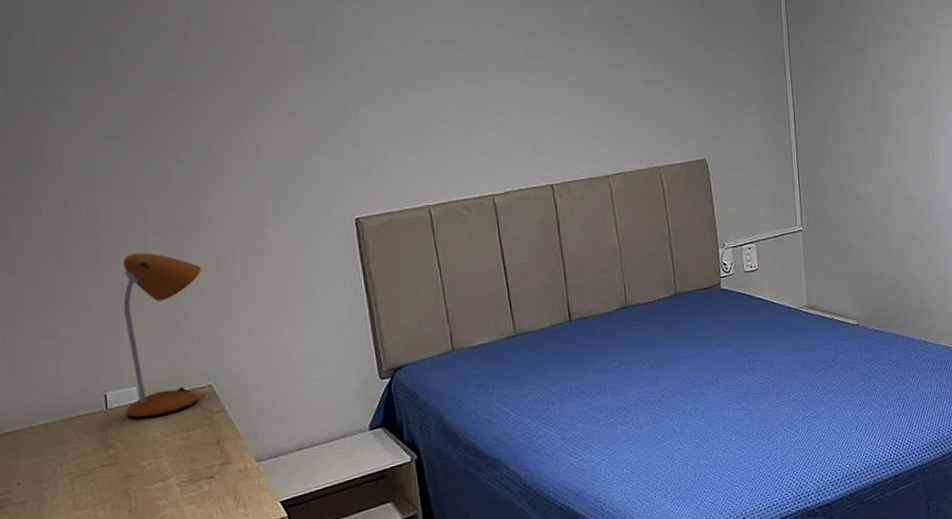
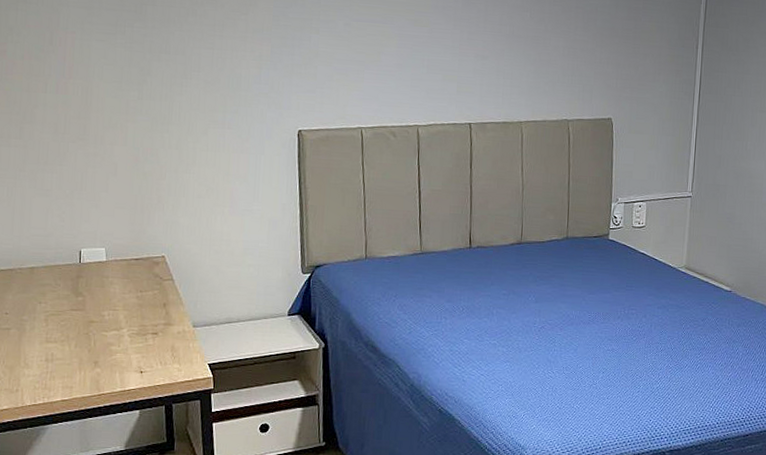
desk lamp: present [122,252,202,419] -> none [95,135,167,276]

